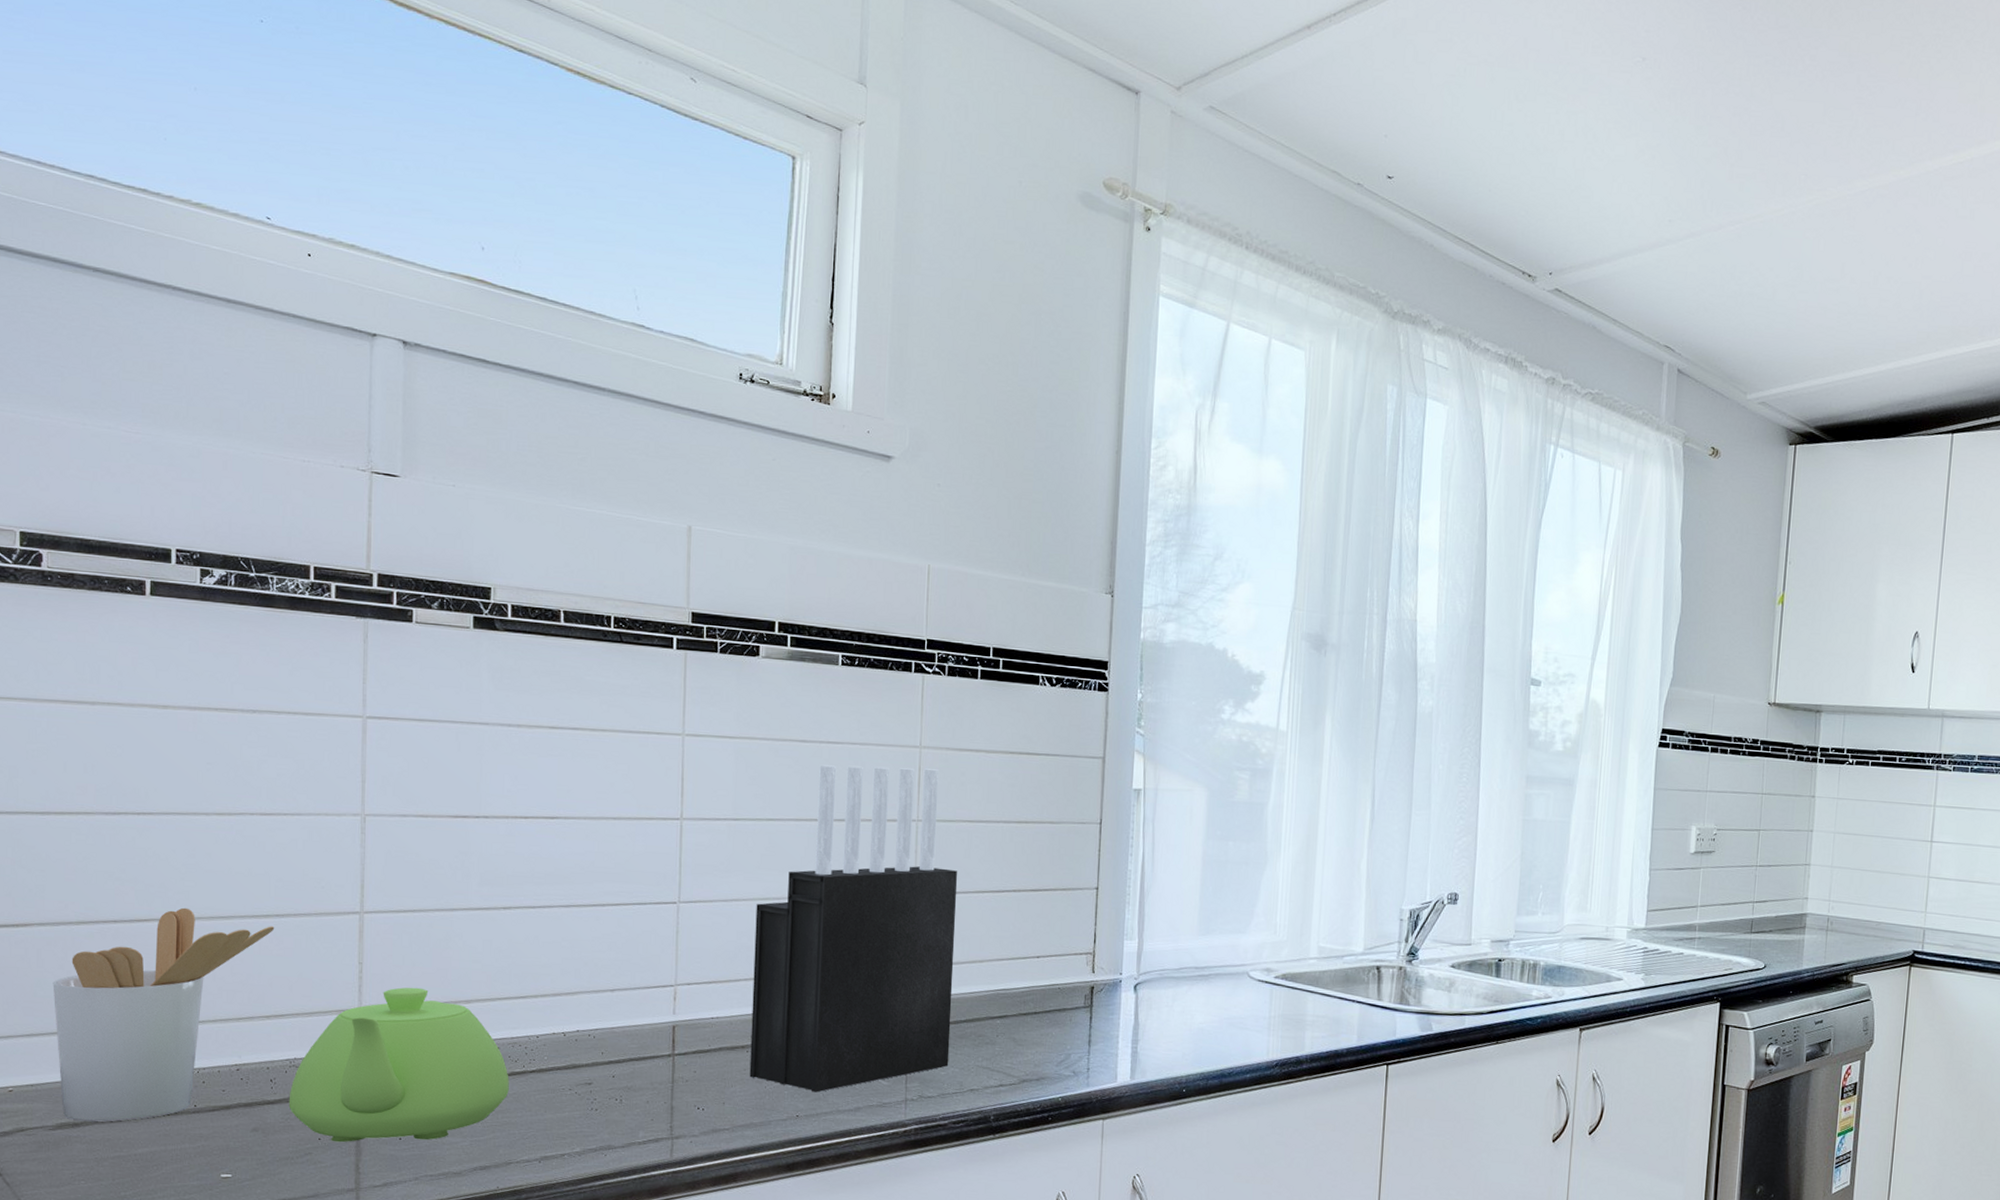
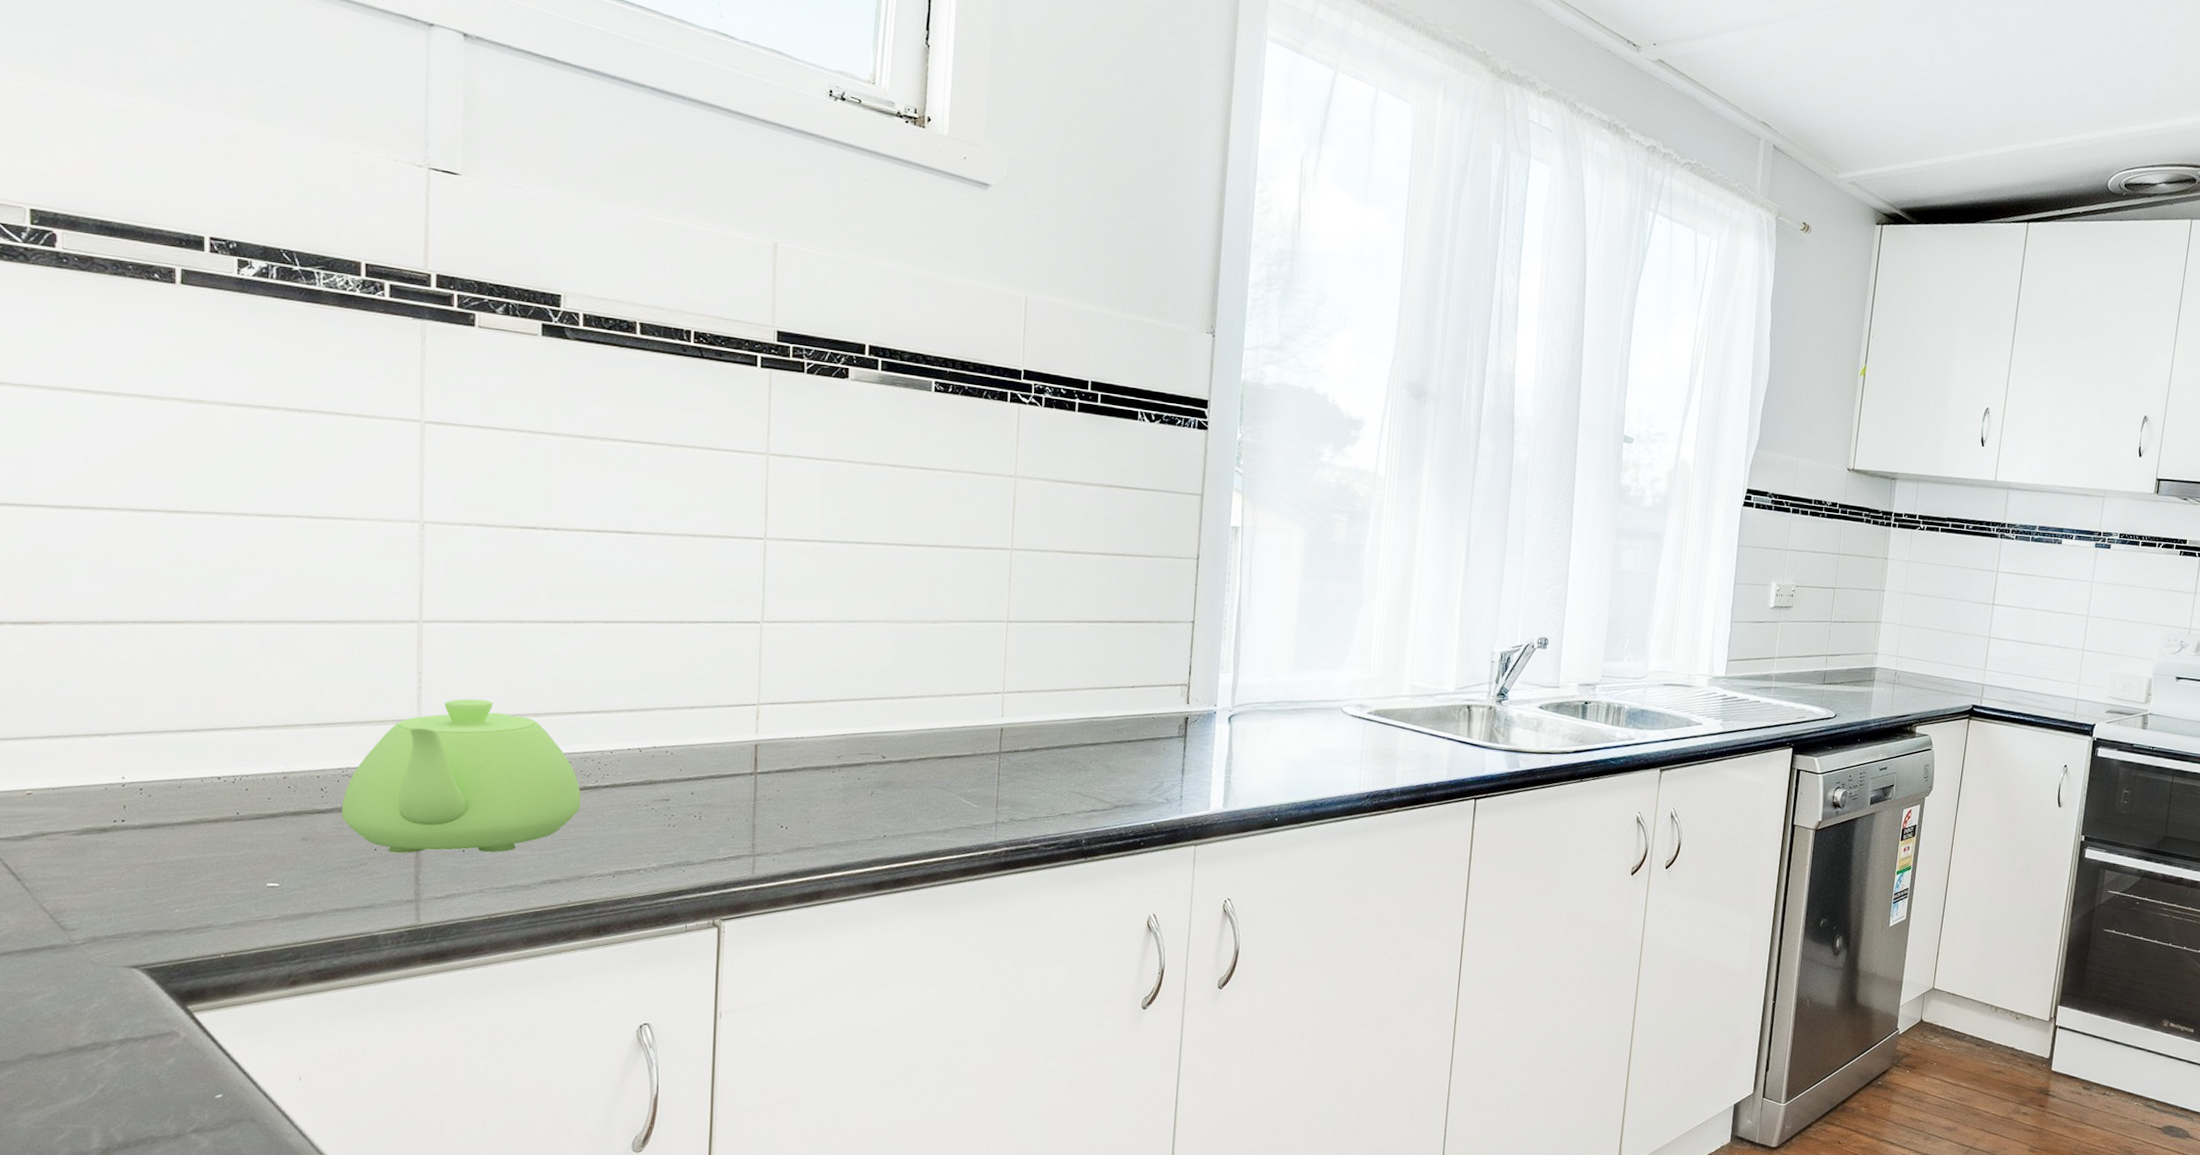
utensil holder: present [52,907,275,1122] -> none [75,610,325,828]
knife block: present [749,764,958,1093] -> none [835,490,1053,814]

